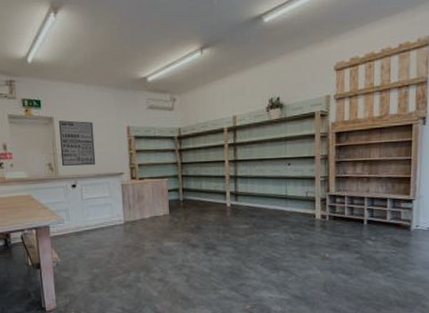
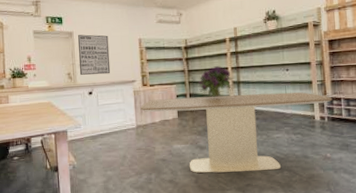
dining table: none [128,188,336,272] -> present [140,92,333,173]
bouquet: none [191,158,232,193] -> present [198,66,235,98]

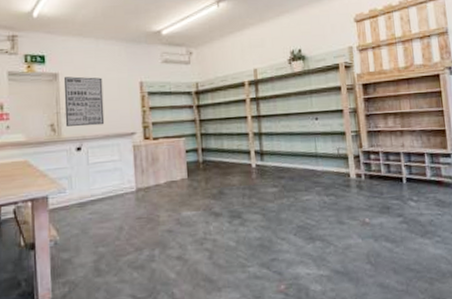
dining table: present [140,92,333,173] -> none [141,145,370,247]
bouquet: present [198,66,235,98] -> none [212,114,256,153]

